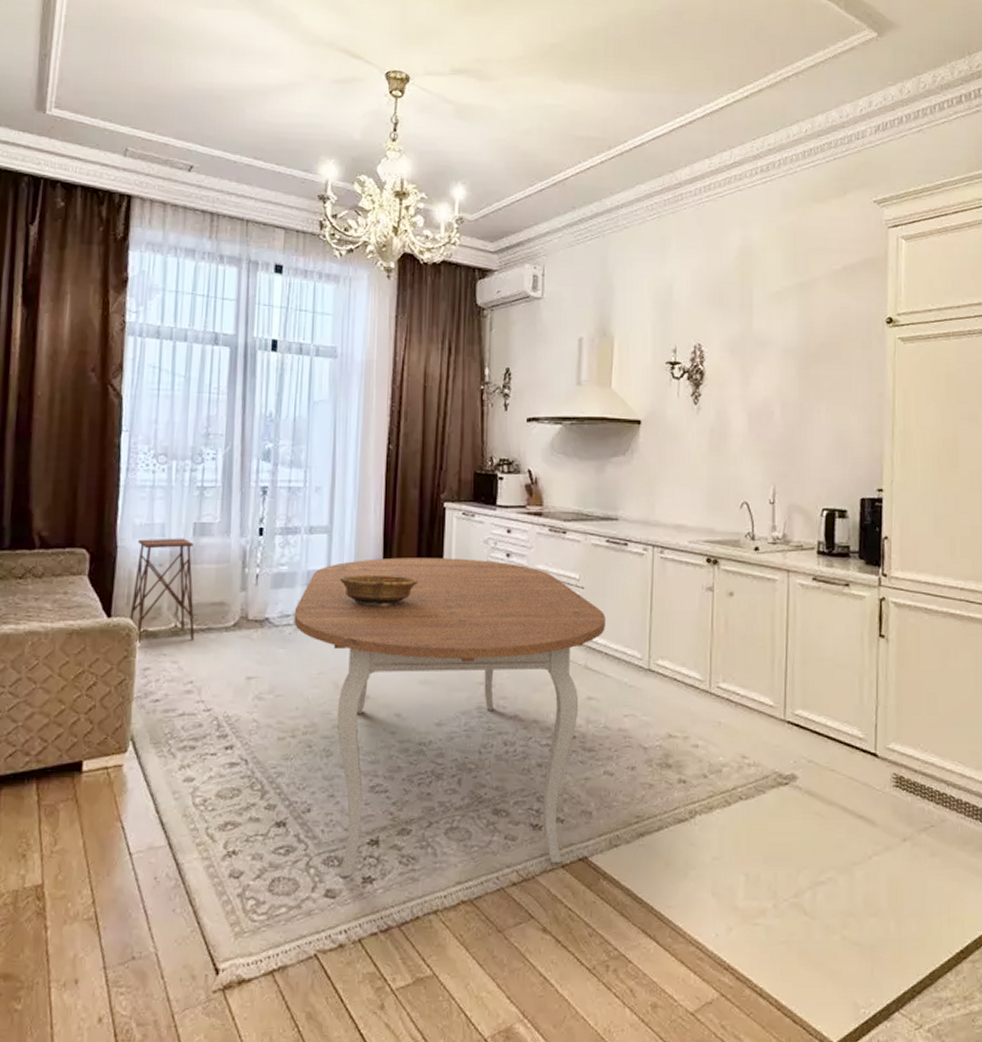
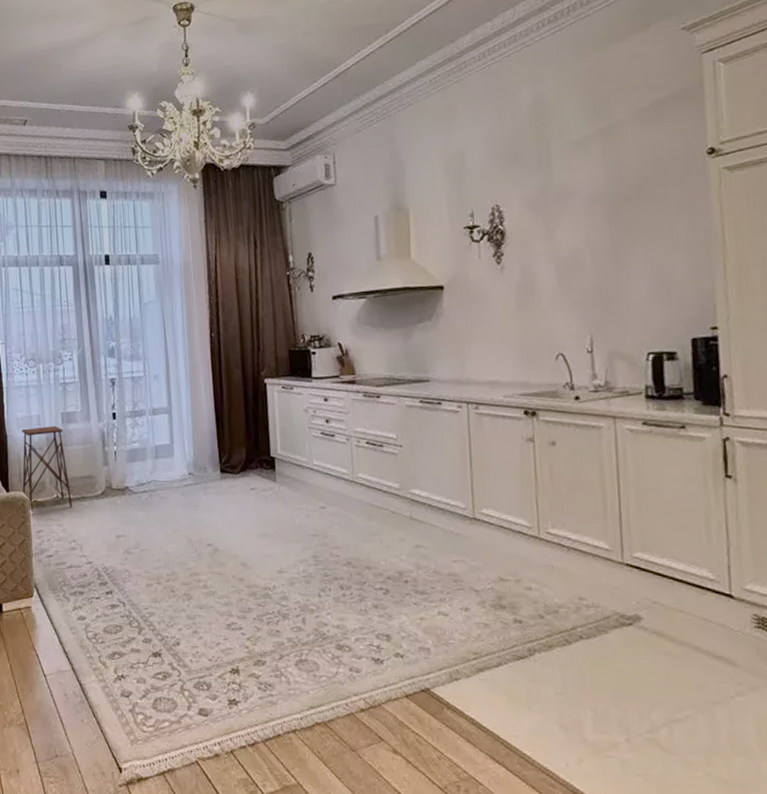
dining table: present [293,557,606,877] -> none [148,426,427,699]
decorative bowl: present [339,574,418,606] -> none [181,445,249,473]

